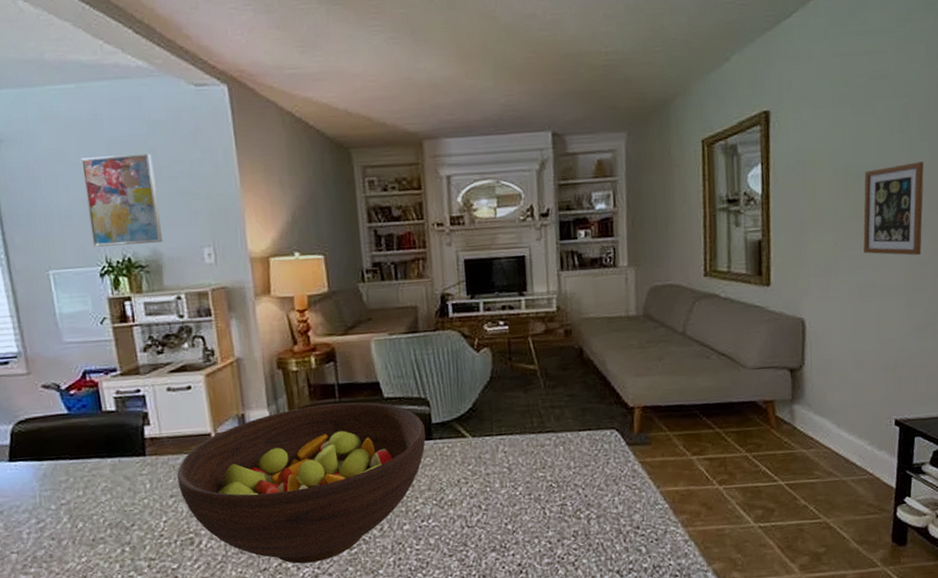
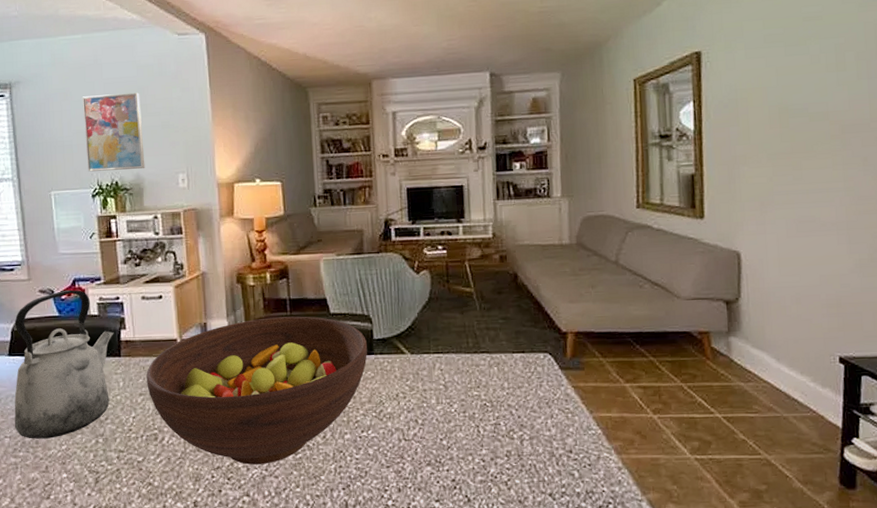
kettle: none [13,383,136,553] -> present [14,289,114,439]
picture frame: present [863,161,924,256] -> none [800,99,863,192]

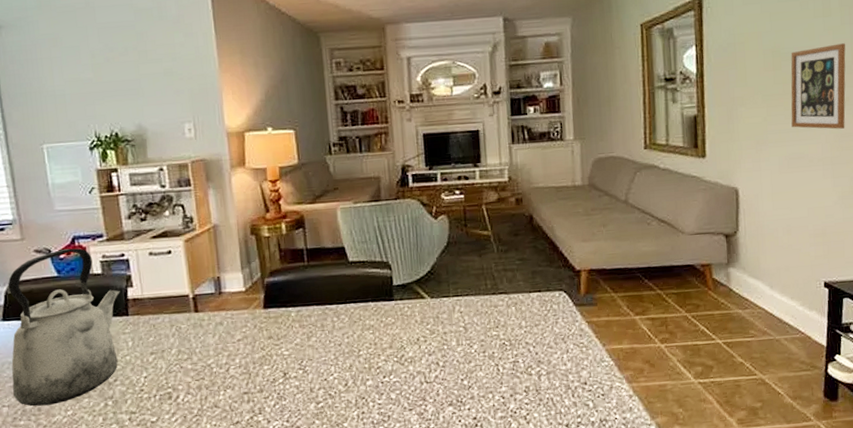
wall art: present [82,92,145,172] -> none [73,38,148,123]
fruit bowl: present [146,316,368,465] -> none [157,265,388,417]
picture frame: none [800,99,863,192] -> present [791,43,846,129]

